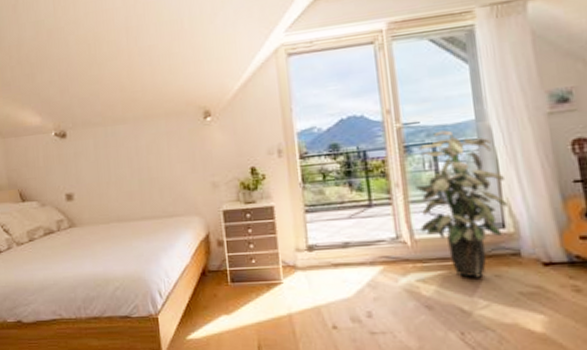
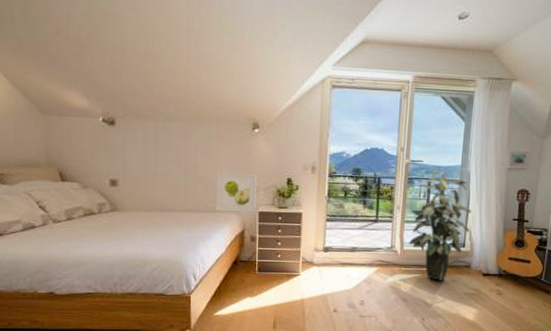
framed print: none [171,167,219,215] -> present [215,172,257,212]

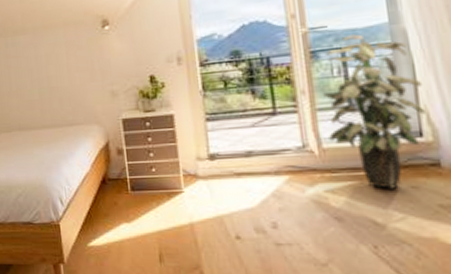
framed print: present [215,172,257,212] -> none [70,76,118,124]

